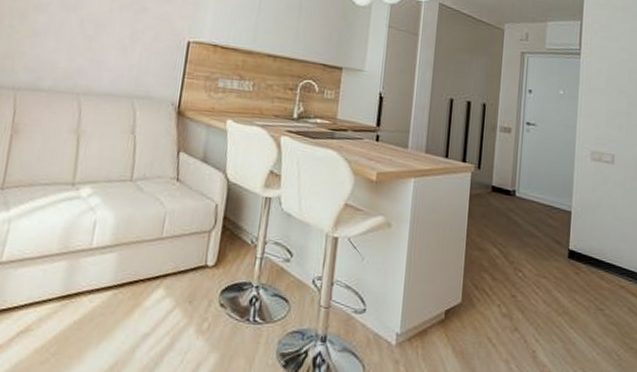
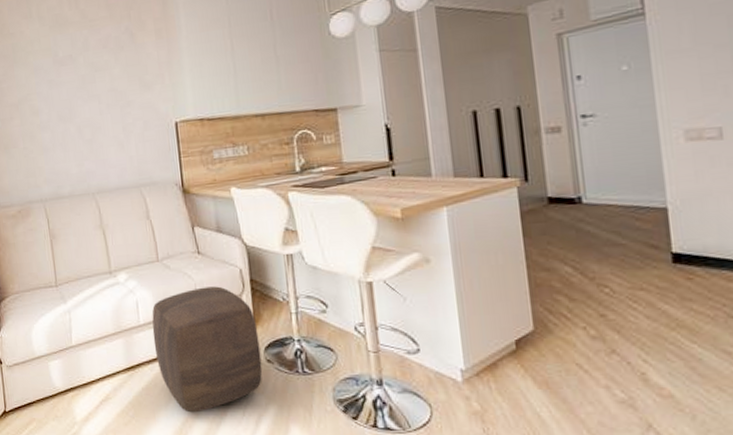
ottoman: none [100,216,219,356] -> present [152,286,263,413]

